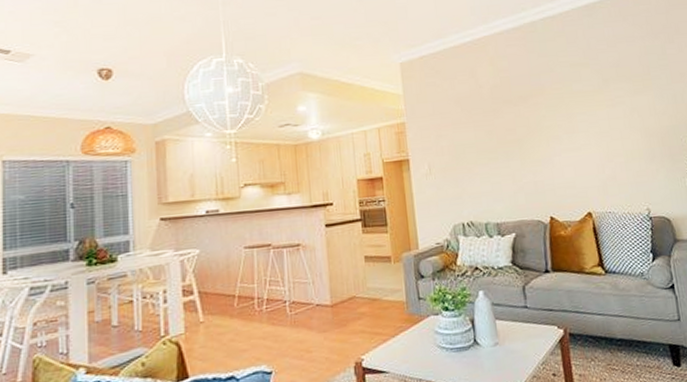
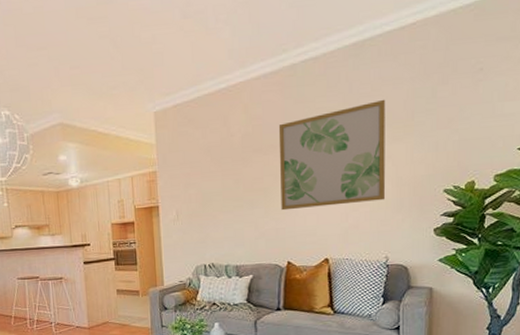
wall art: none [525,55,638,163] -> present [278,99,386,211]

